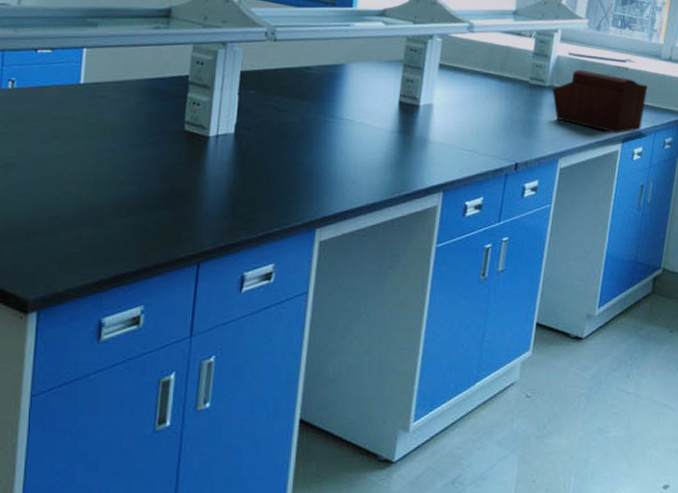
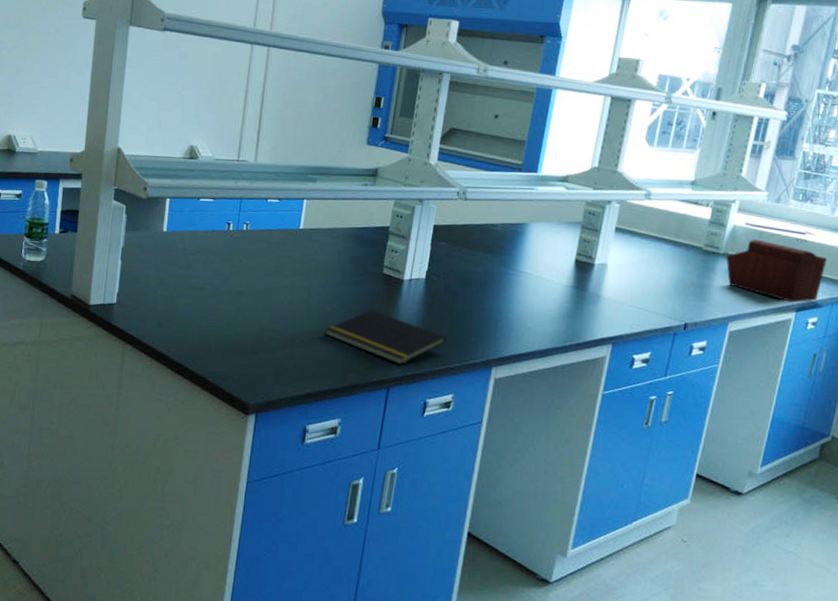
notepad: none [118,173,263,236] -> present [325,309,447,365]

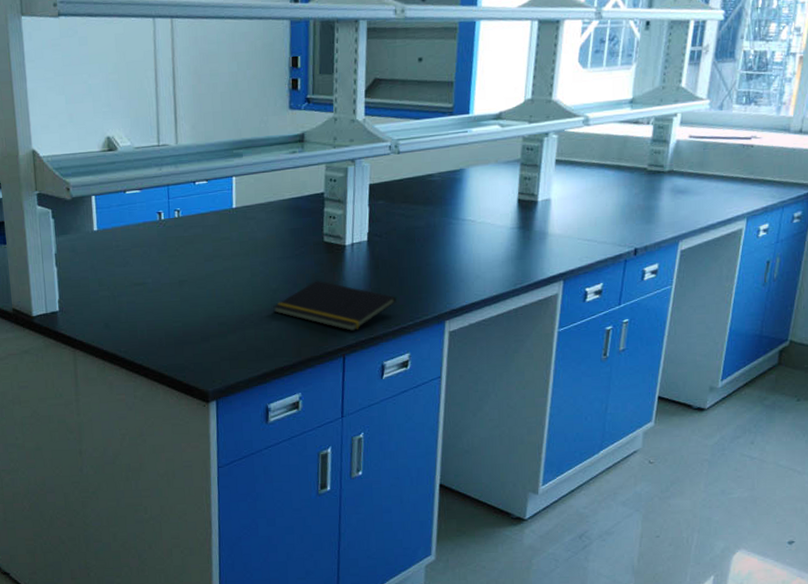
sewing box: present [726,239,827,303] -> none [671,151,775,212]

